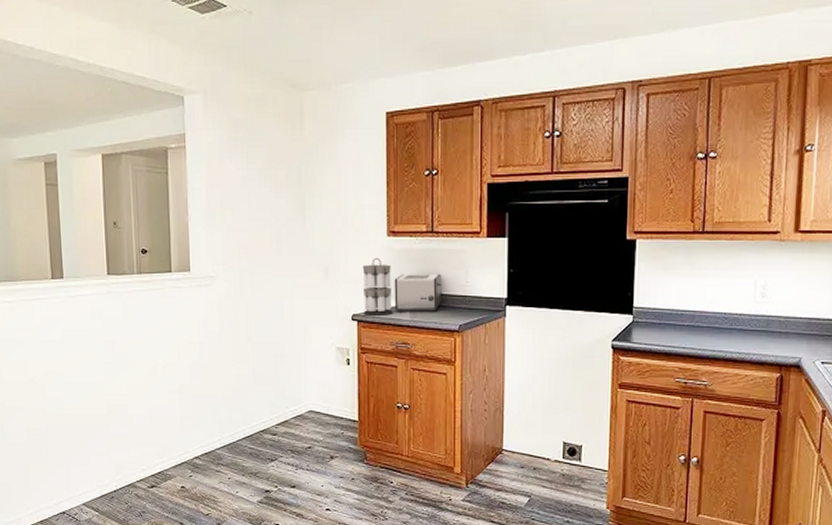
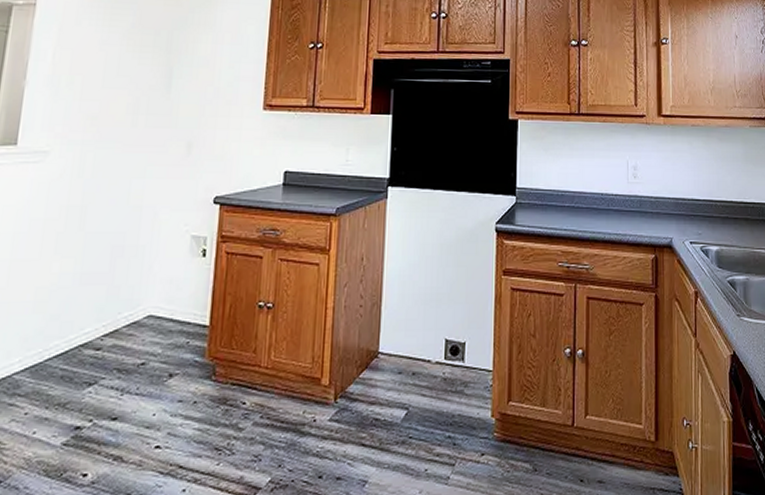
spice rack: present [362,257,393,317] -> none [227,132,265,199]
toaster: present [394,274,443,313] -> none [265,151,321,195]

